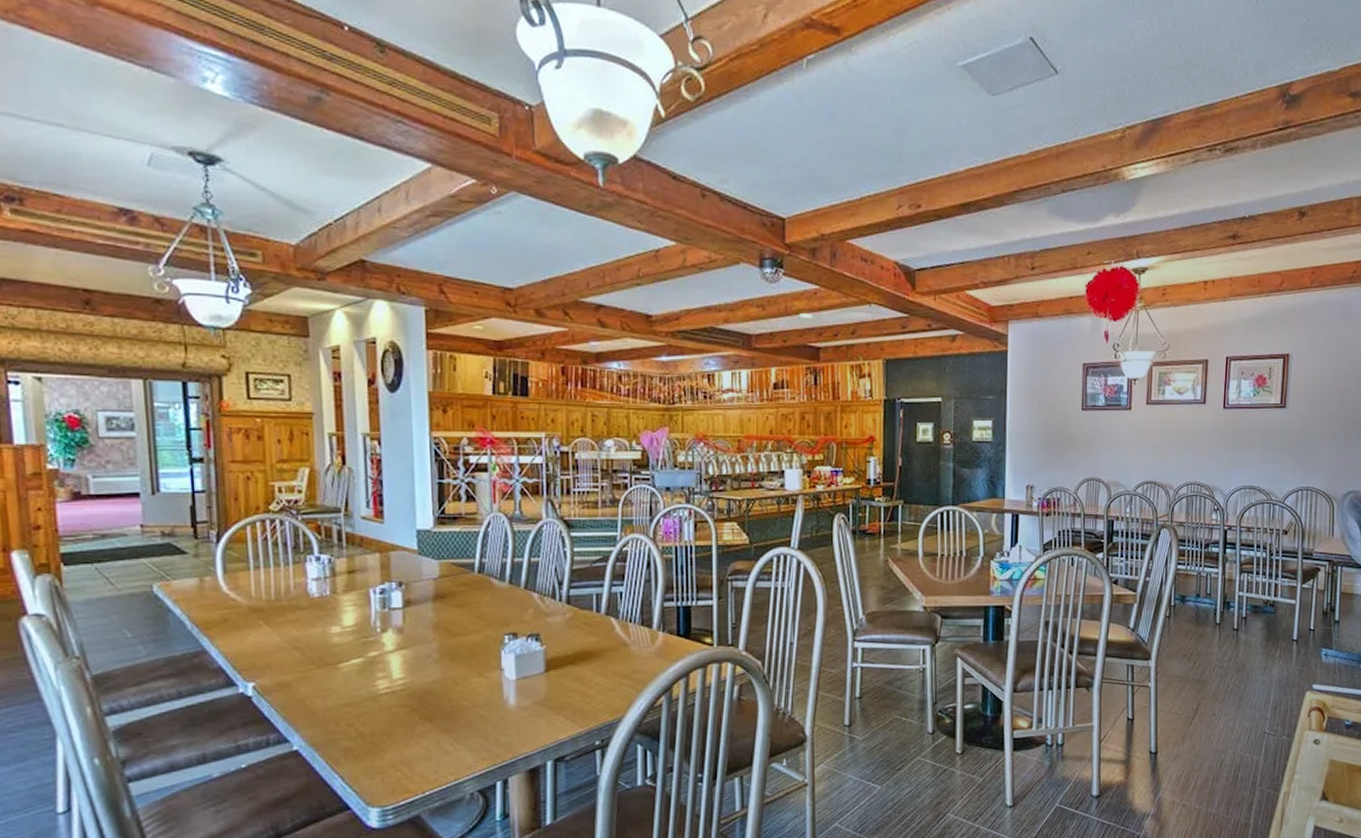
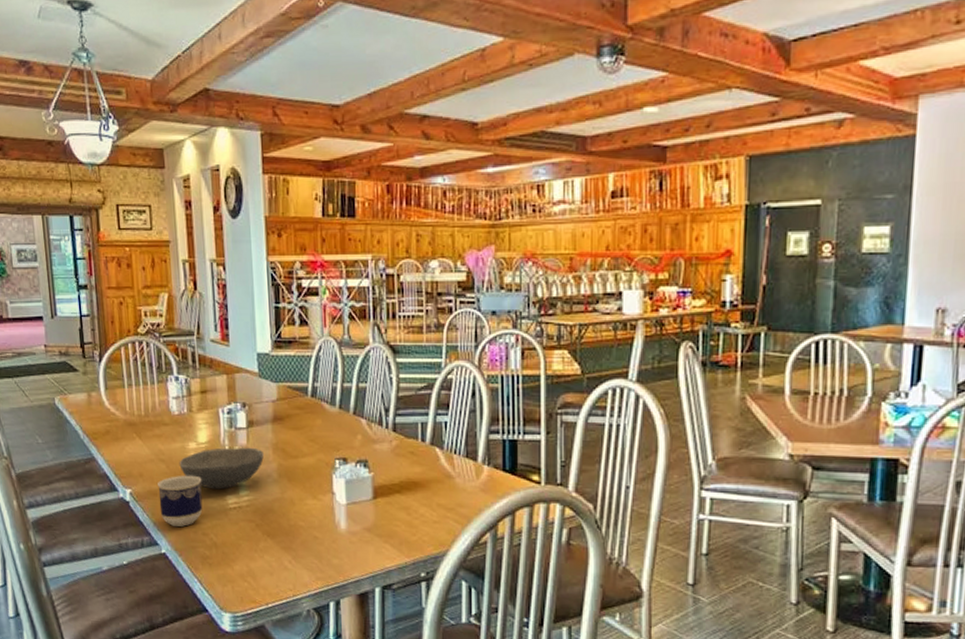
cup: none [290,661,347,719] -> present [158,475,203,527]
bowl: none [318,628,422,675] -> present [179,447,264,490]

